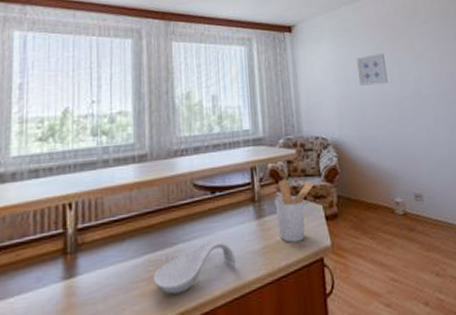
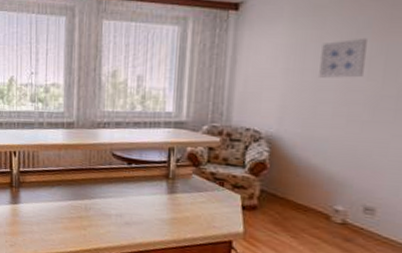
spoon rest: present [153,239,236,295] -> none [74,201,145,235]
utensil holder: present [274,179,313,243] -> none [189,163,234,222]

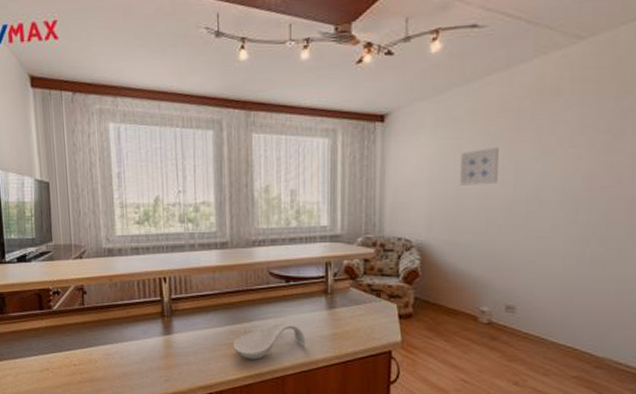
spoon rest: none [74,201,145,235] -> present [233,321,306,360]

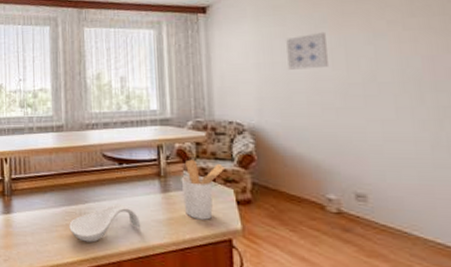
utensil holder: none [347,276,390,334] -> present [181,159,224,220]

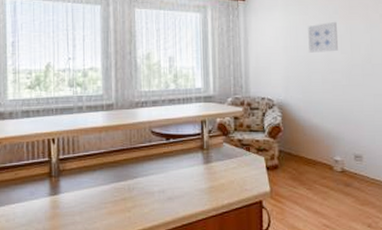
spoon rest: present [69,204,141,243] -> none [118,177,186,216]
utensil holder: present [181,159,224,220] -> none [221,132,257,186]

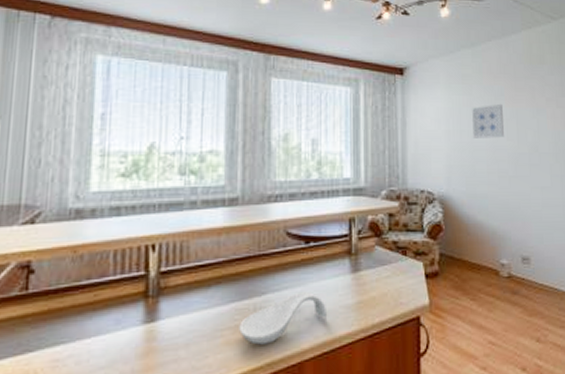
spoon rest: none [118,177,186,216] -> present [239,291,328,345]

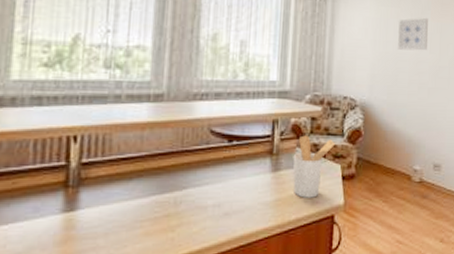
spoon rest: present [239,291,328,345] -> none [159,187,246,236]
utensil holder: none [372,233,415,299] -> present [293,135,335,198]

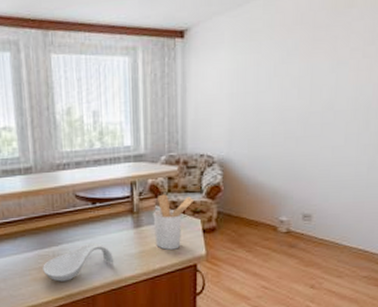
spoon rest: none [159,187,246,236] -> present [43,242,114,282]
wall art: present [397,17,428,51] -> none [257,59,296,100]

